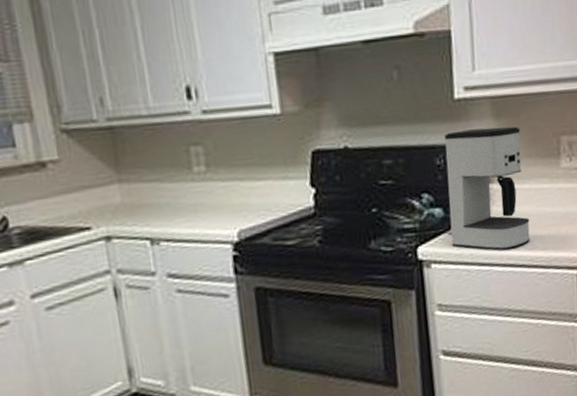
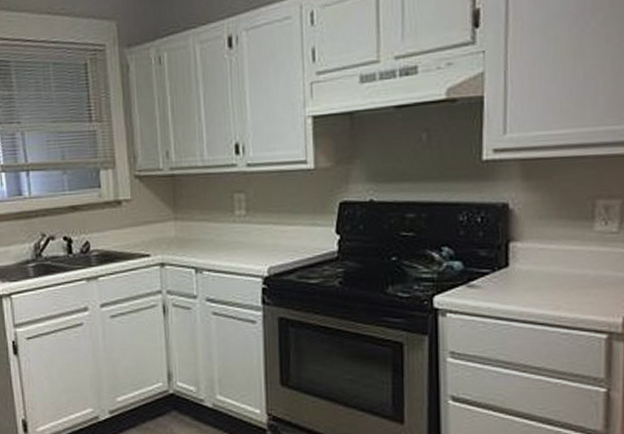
coffee maker: present [445,126,530,251] -> none [469,188,555,307]

